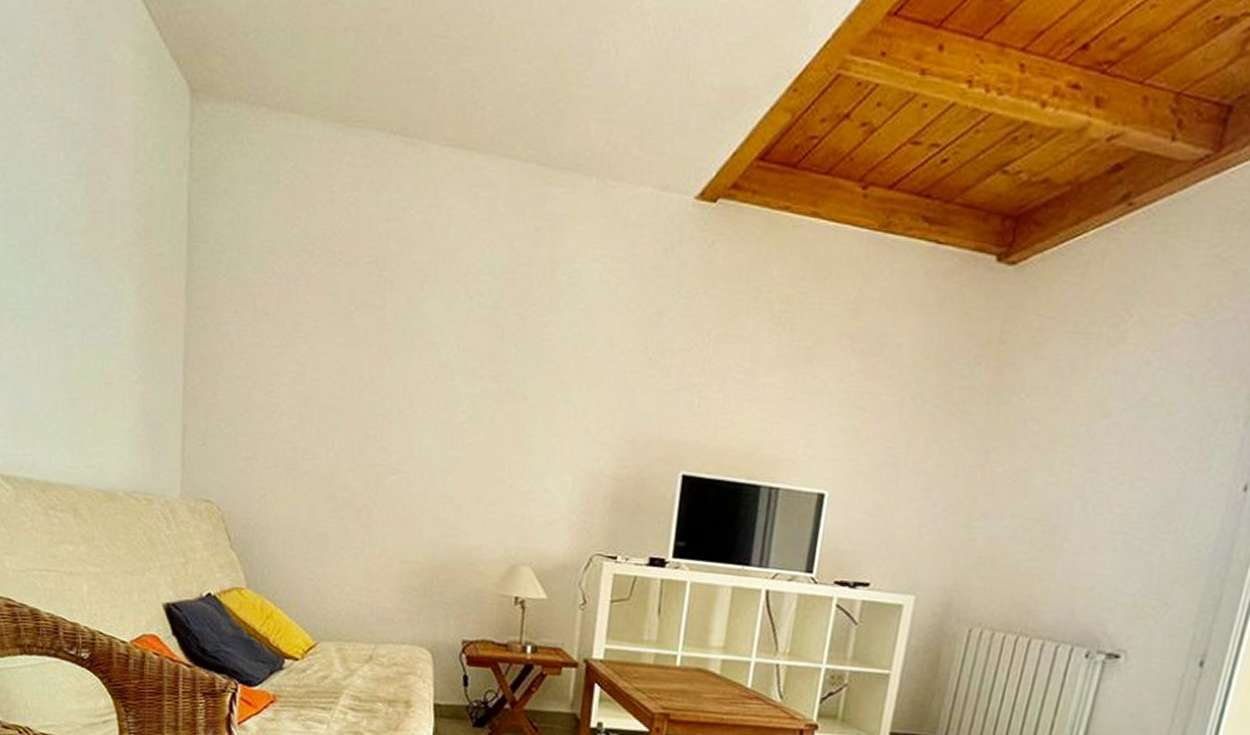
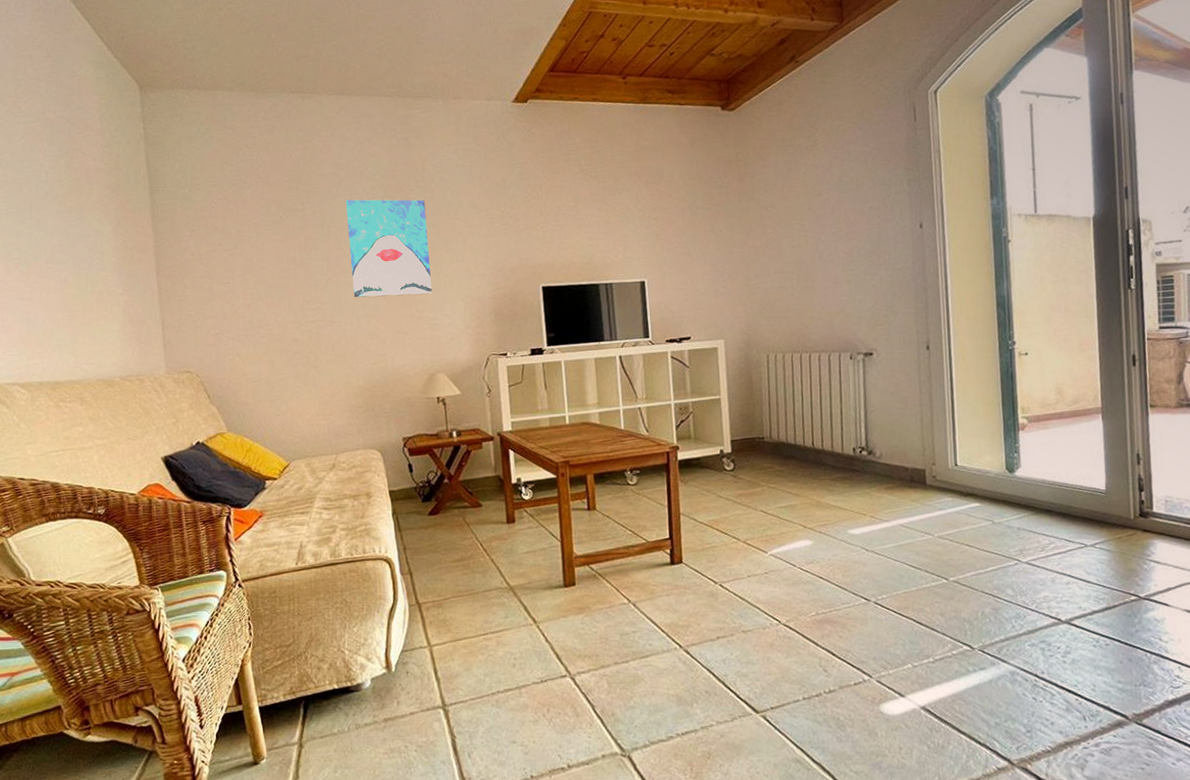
wall art: none [430,305,547,457] -> present [346,199,432,298]

